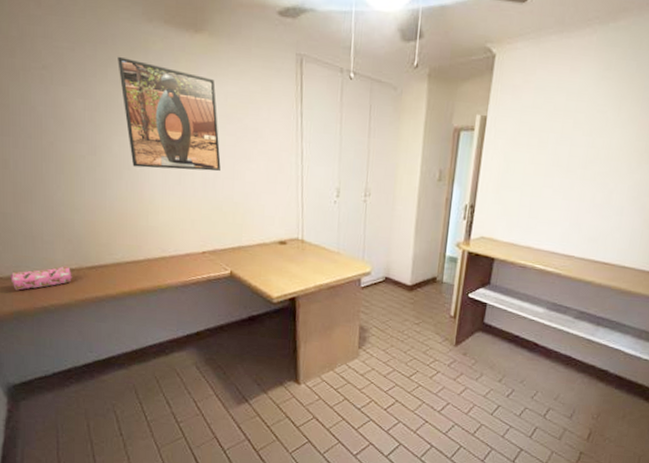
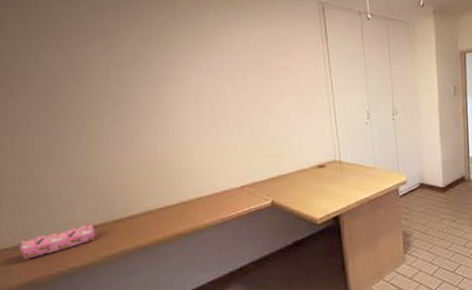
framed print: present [118,56,221,172] -> none [143,15,254,114]

